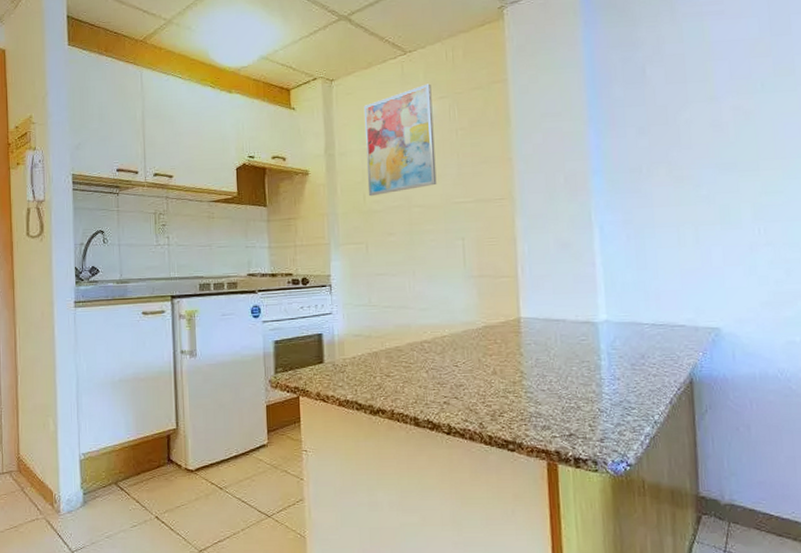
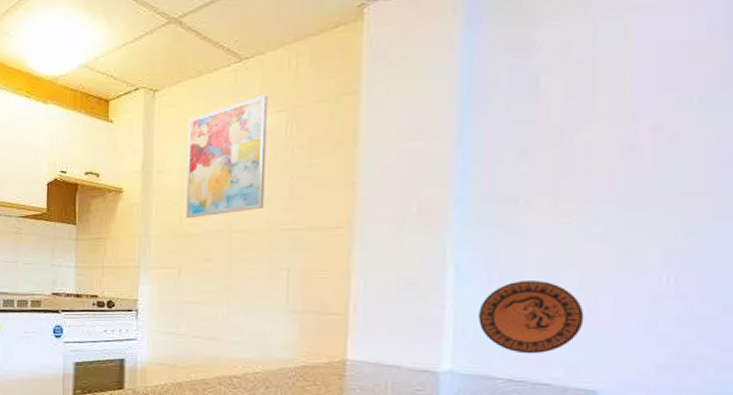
decorative plate: none [623,237,703,301] -> present [479,281,584,354]

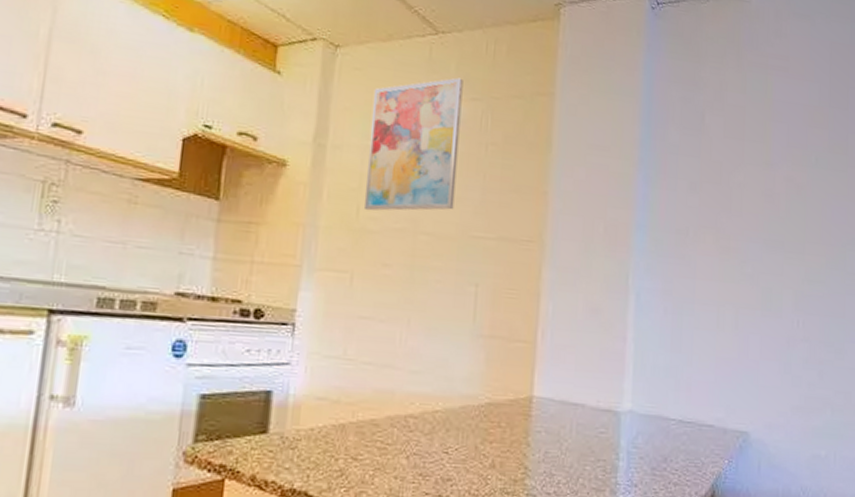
decorative plate: present [479,281,584,354] -> none [655,315,739,394]

